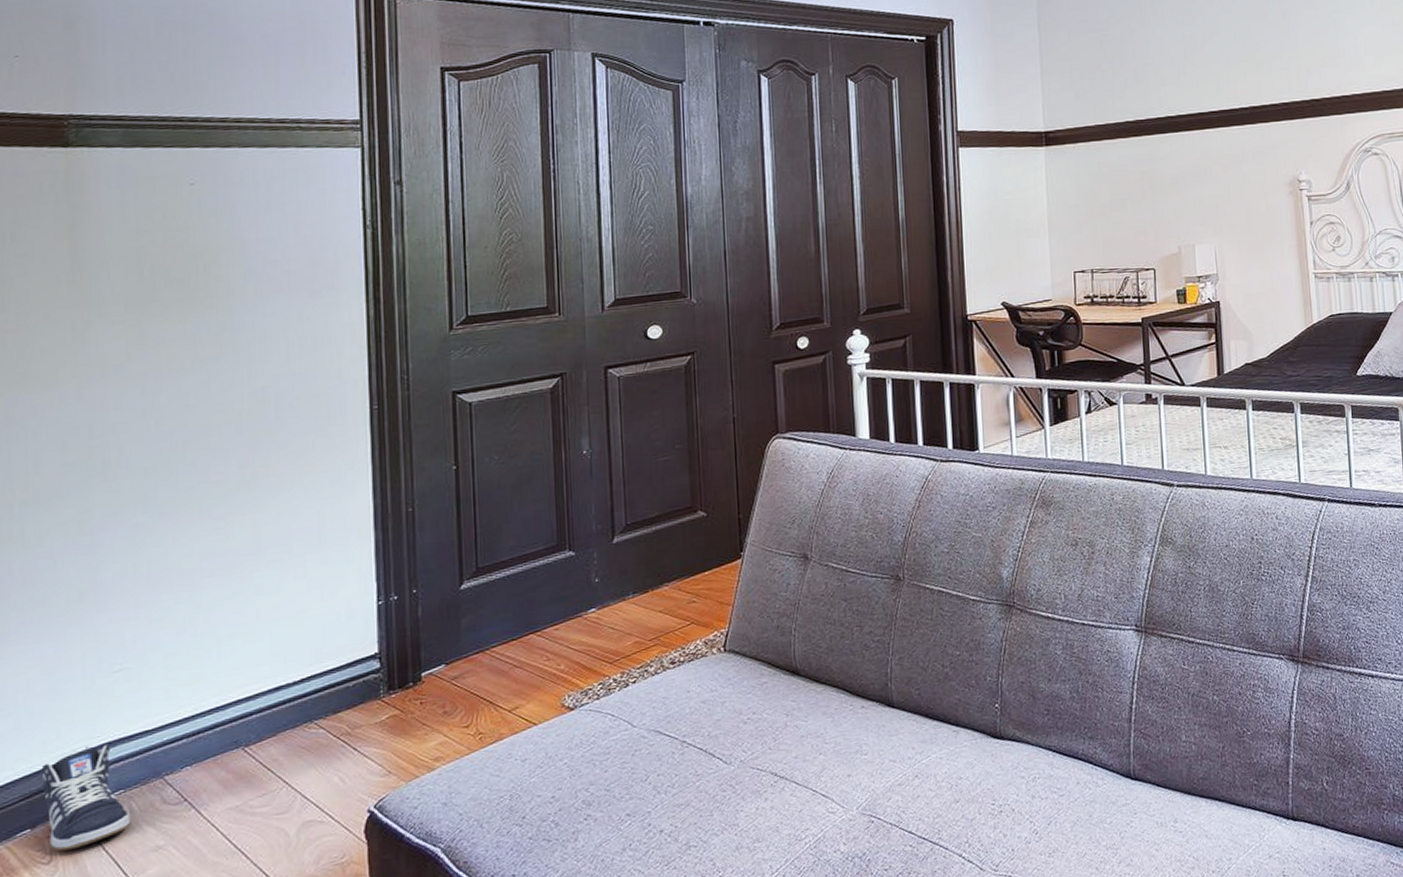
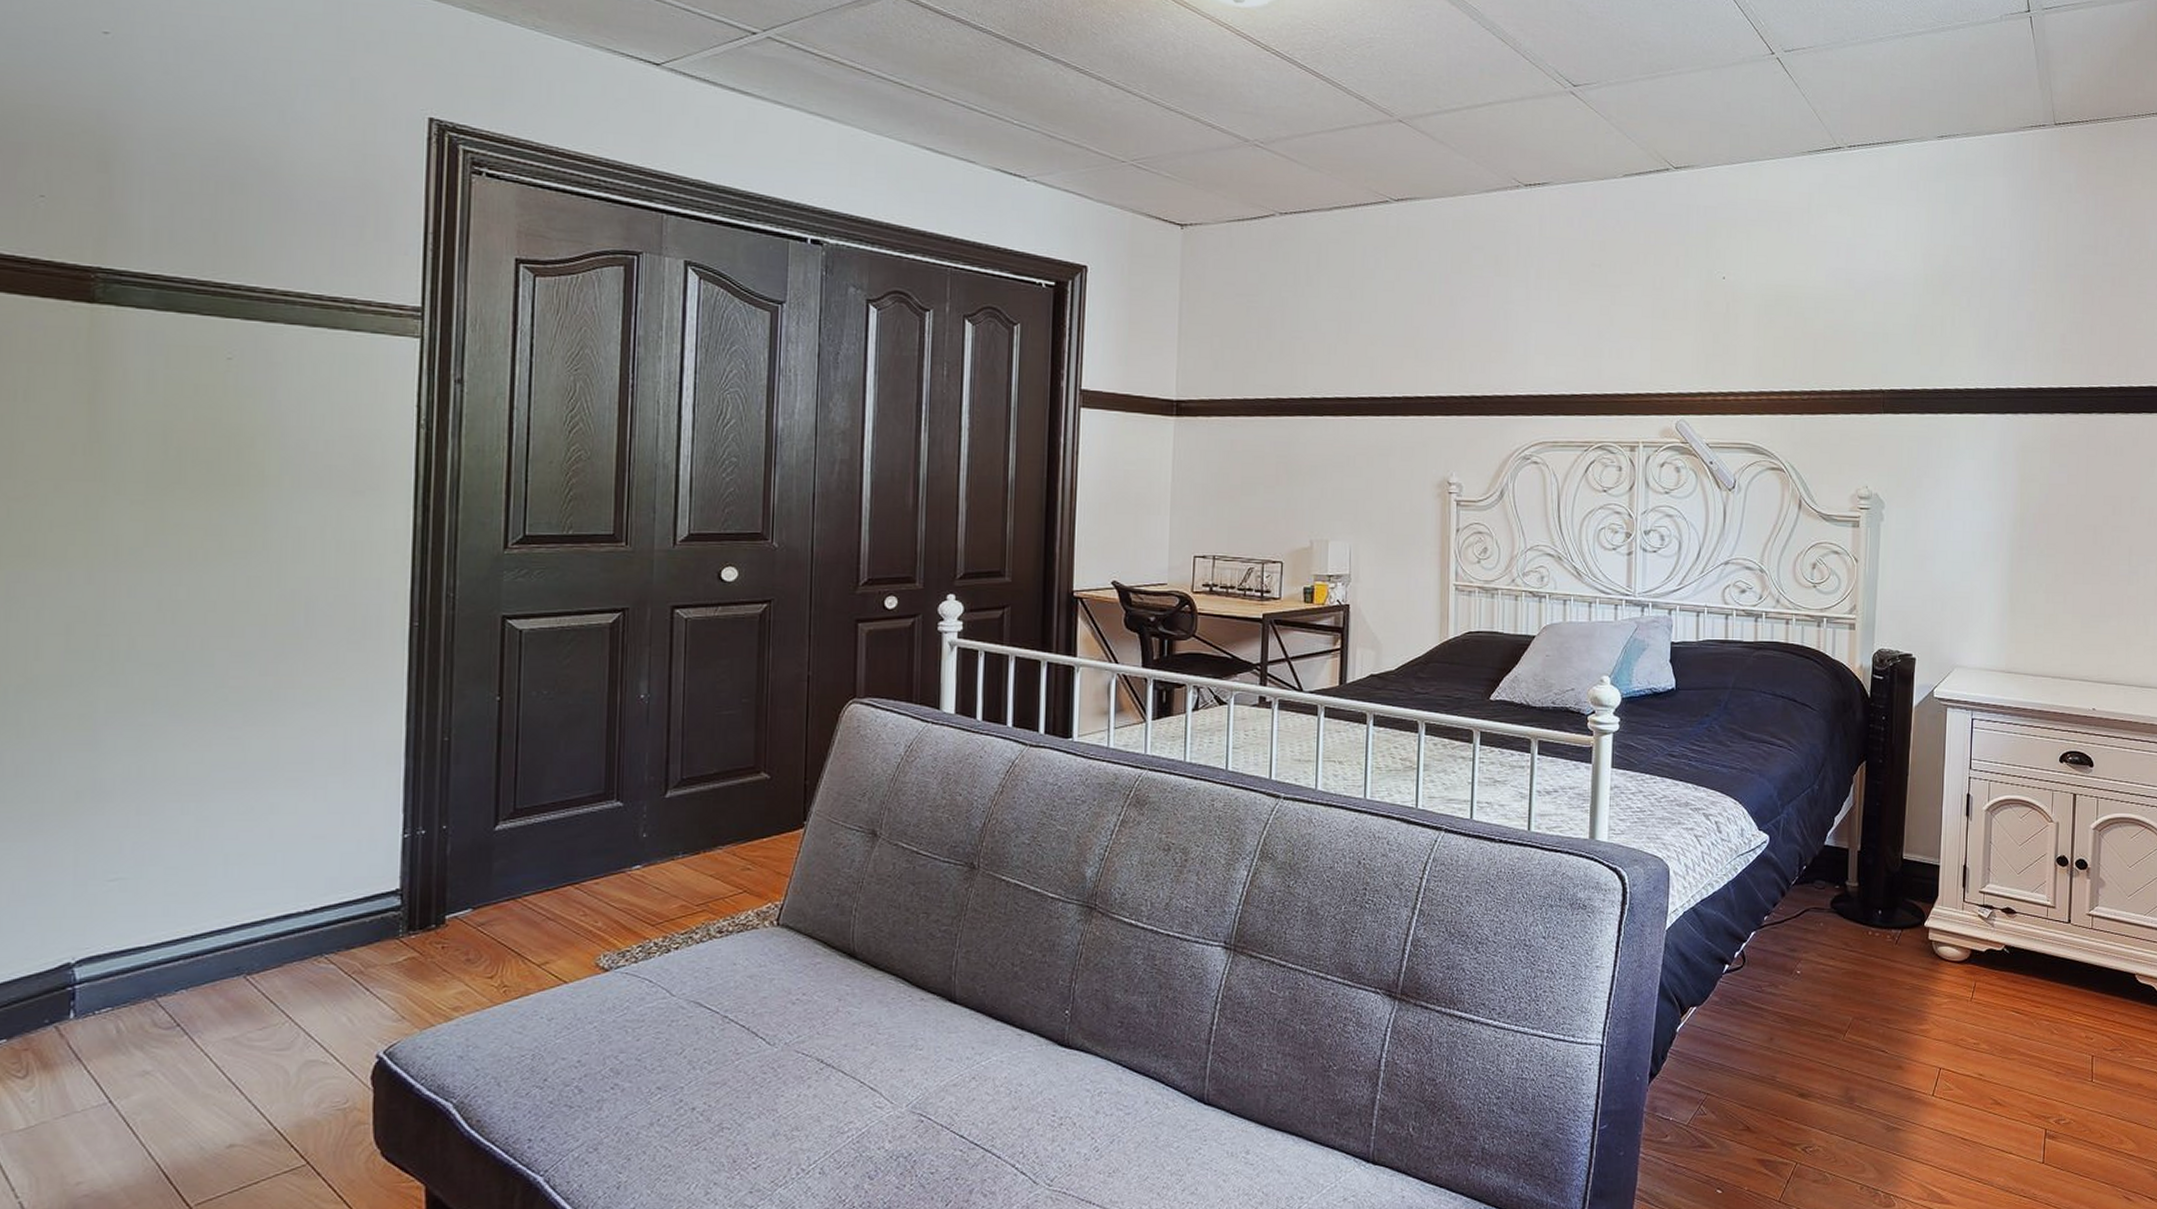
sneaker: present [41,744,131,851] -> none [22,957,117,1066]

